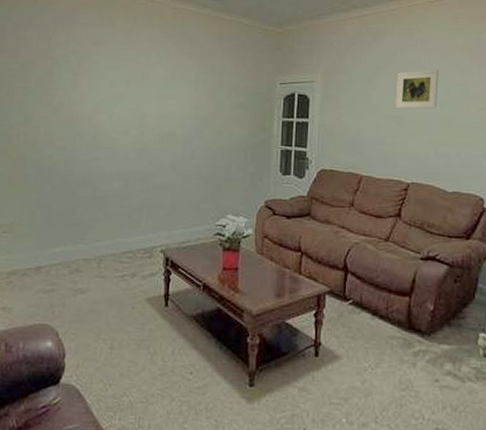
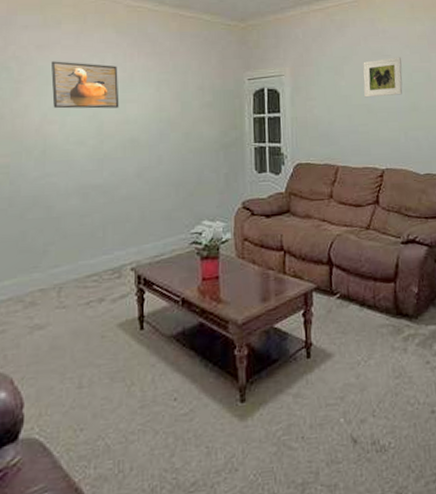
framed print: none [104,57,161,103] -> present [51,61,119,109]

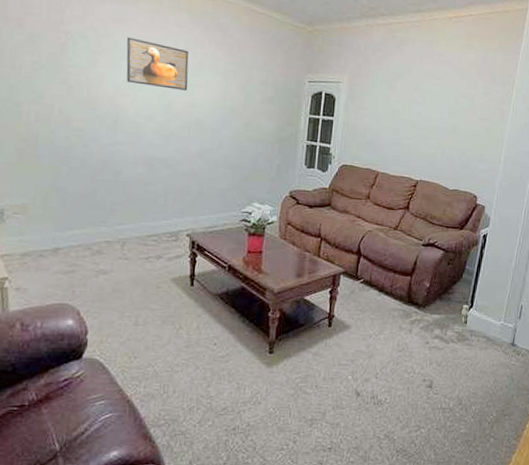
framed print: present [363,57,403,98] -> none [412,80,452,116]

